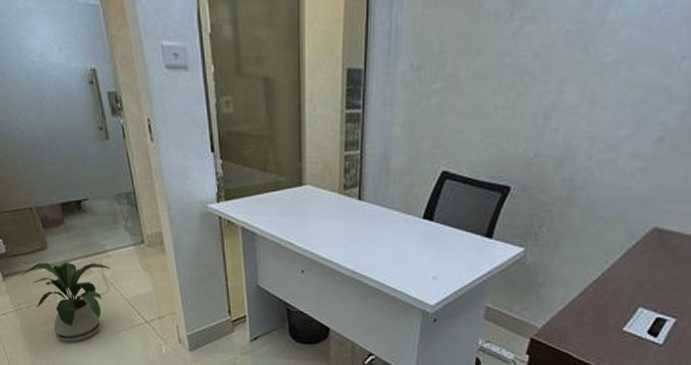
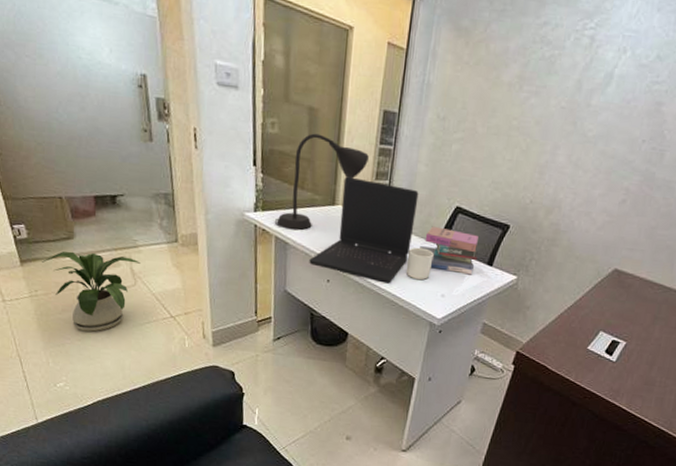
desk lamp: none [239,107,335,218] -> present [274,133,369,230]
laptop: none [280,151,396,269] -> present [309,176,419,284]
mug: none [388,224,420,262] -> present [406,247,434,281]
books: none [403,197,473,251] -> present [420,226,478,275]

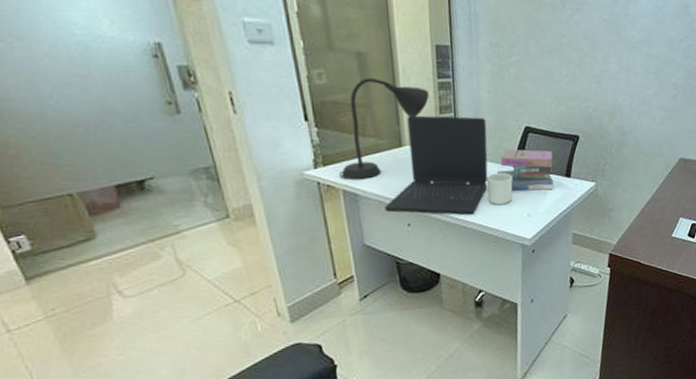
house plant: present [42,251,140,332] -> none [56,246,187,343]

